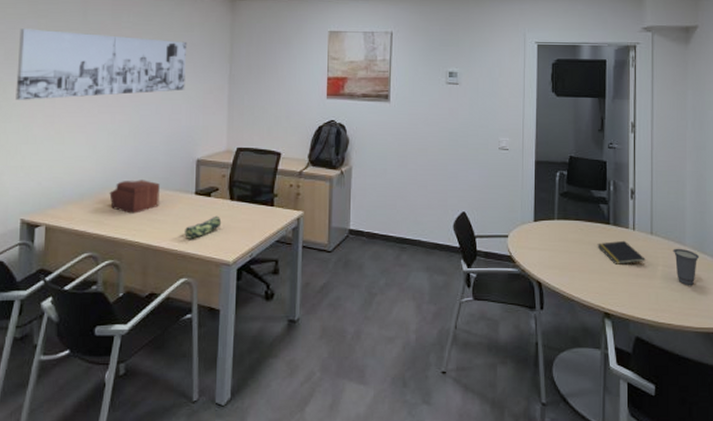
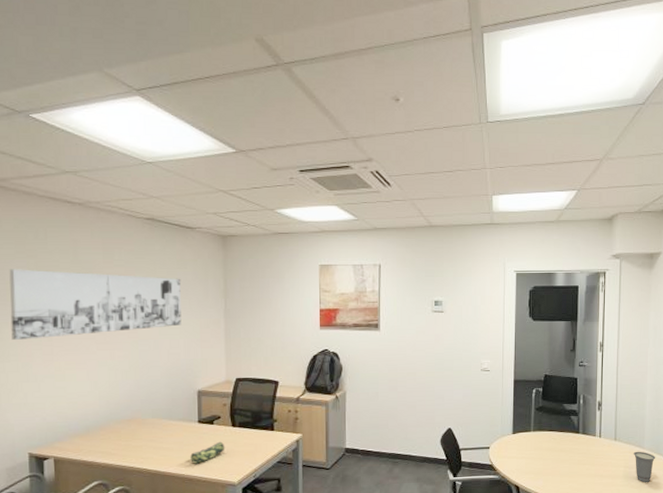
sewing box: present [109,180,160,214] -> none [114,411,164,443]
notepad: present [597,240,646,264] -> none [568,446,610,468]

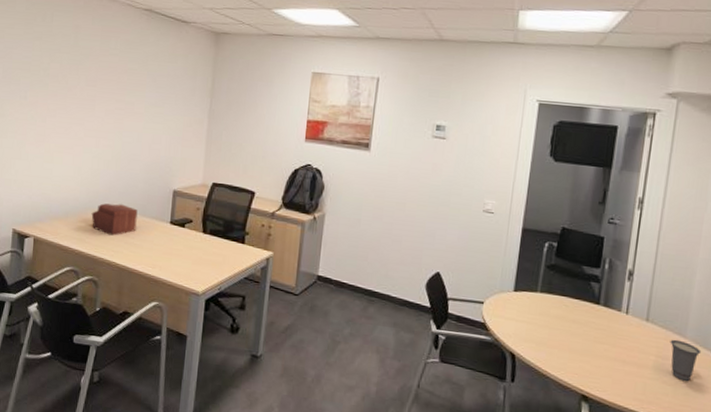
wall art: present [9,269,182,340] -> none [11,49,171,122]
sewing box: none [114,411,164,443] -> present [91,203,138,236]
pencil case: present [190,441,225,464] -> none [158,246,194,266]

